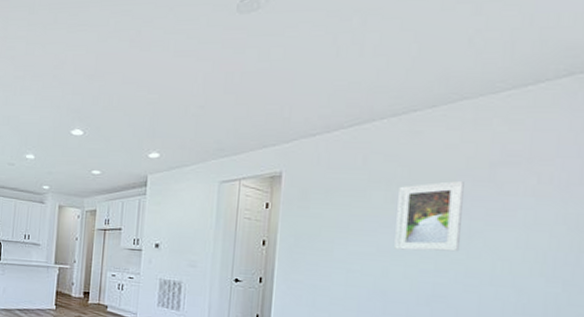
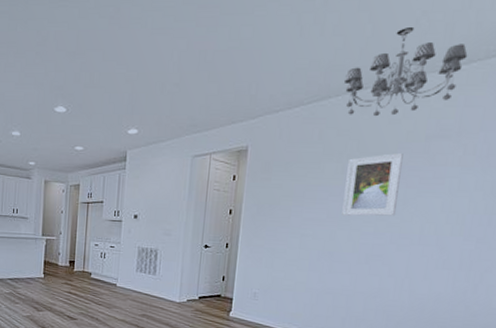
chandelier: none [388,45,533,141] -> present [343,26,468,117]

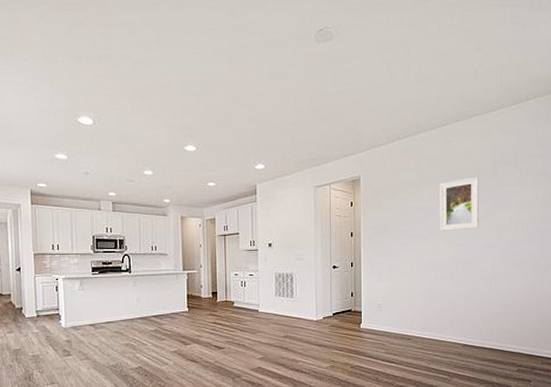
chandelier: present [343,26,468,117] -> none [428,75,514,148]

